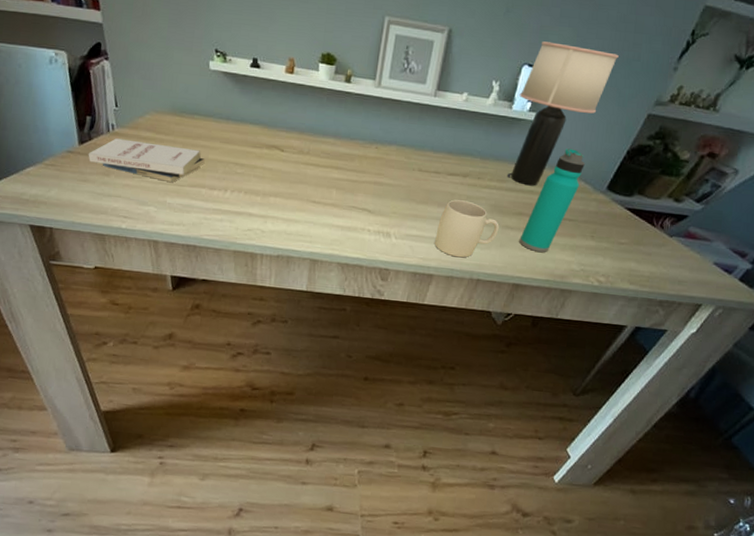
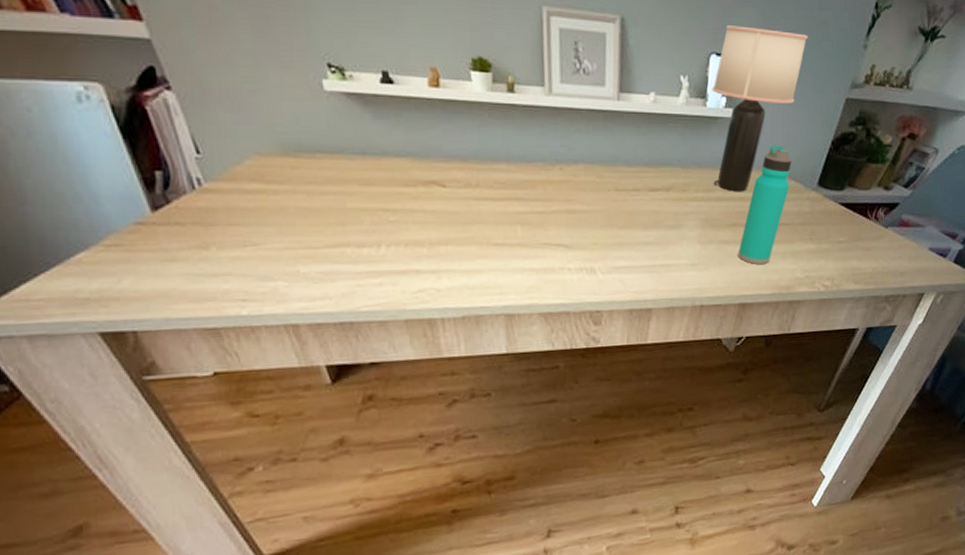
books: present [88,138,205,182] -> none [169,196,343,245]
mug: present [435,199,499,258] -> none [647,218,715,285]

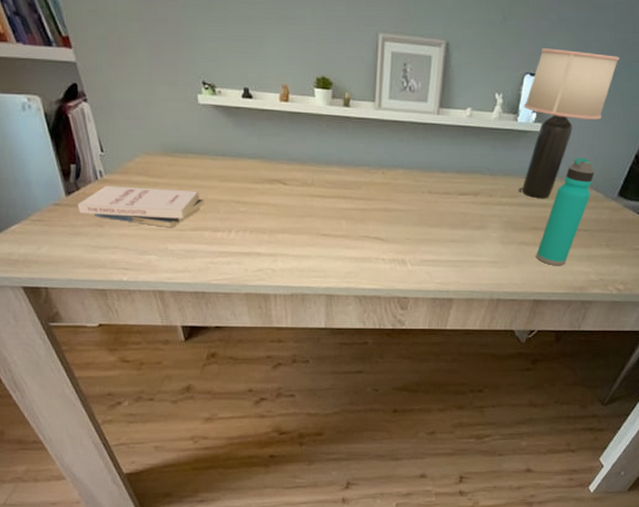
books: none [169,196,343,245] -> present [77,186,204,227]

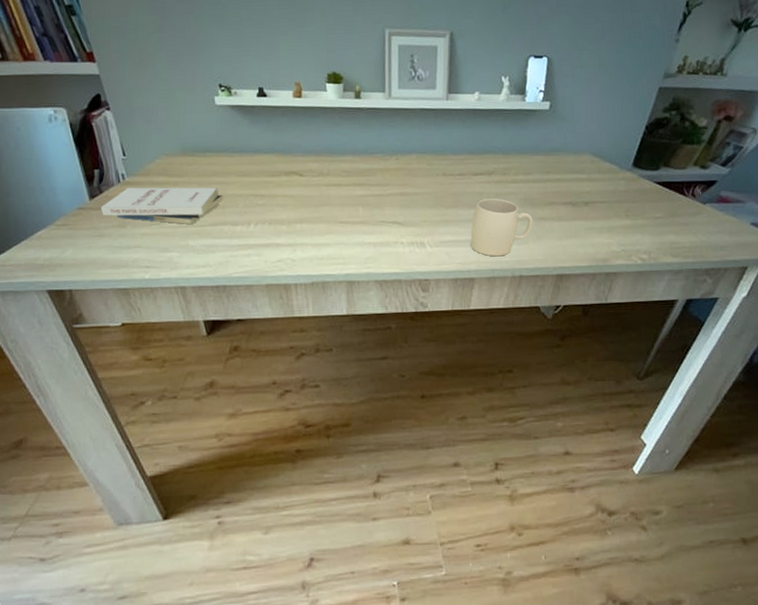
mug: none [452,220,515,279] -> present [470,198,533,257]
table lamp: present [519,48,620,198] -> none [530,31,620,174]
water bottle: present [536,156,595,265] -> none [555,131,607,239]

